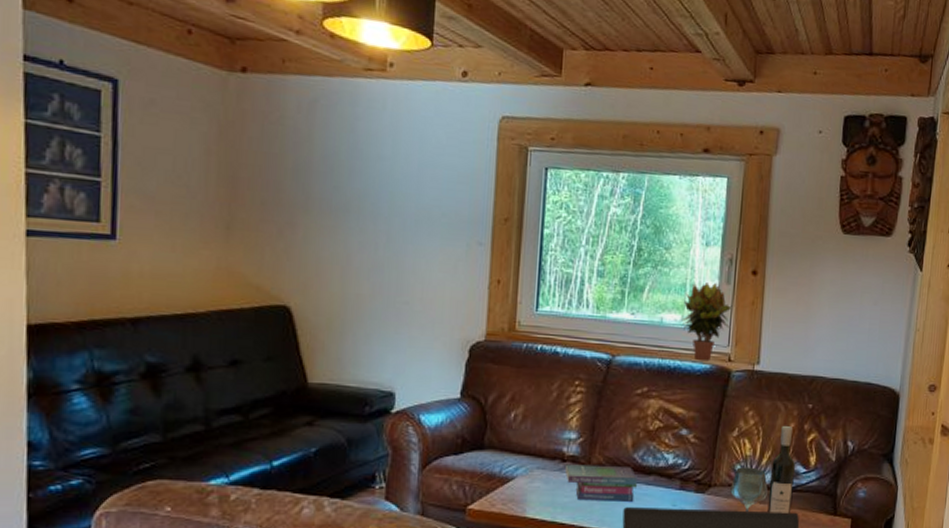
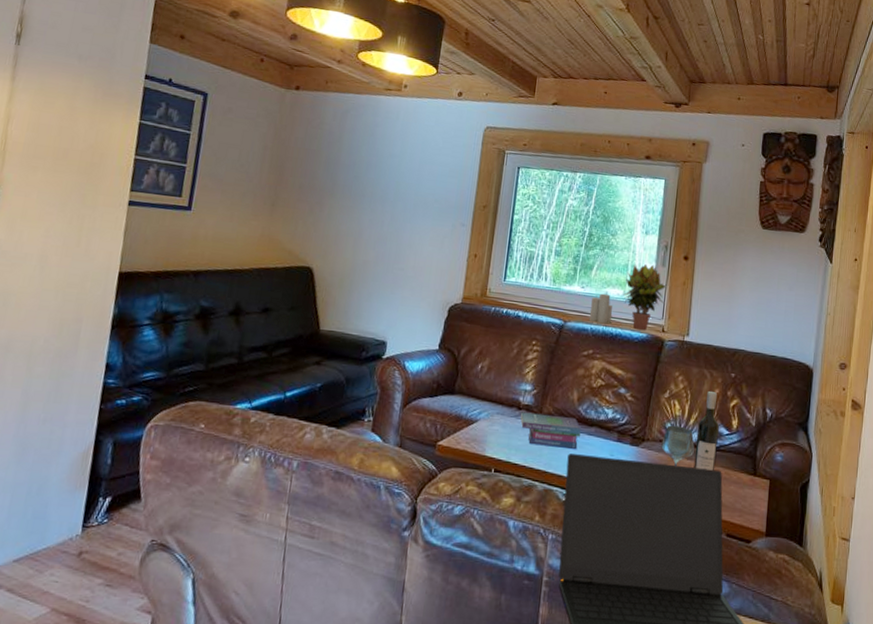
candle: none [641,318,669,356] -> present [588,292,612,325]

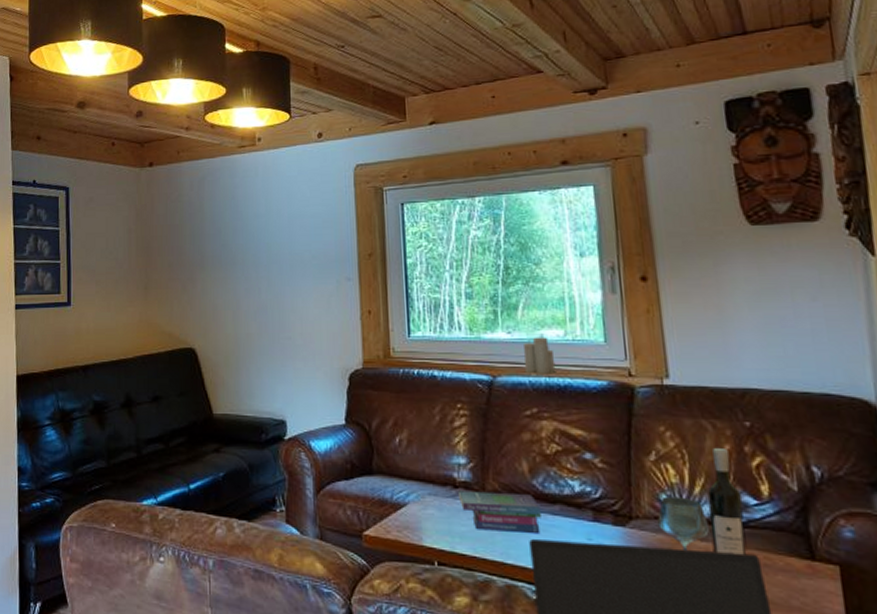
potted plant: present [624,264,667,331] -> none [565,292,625,378]

